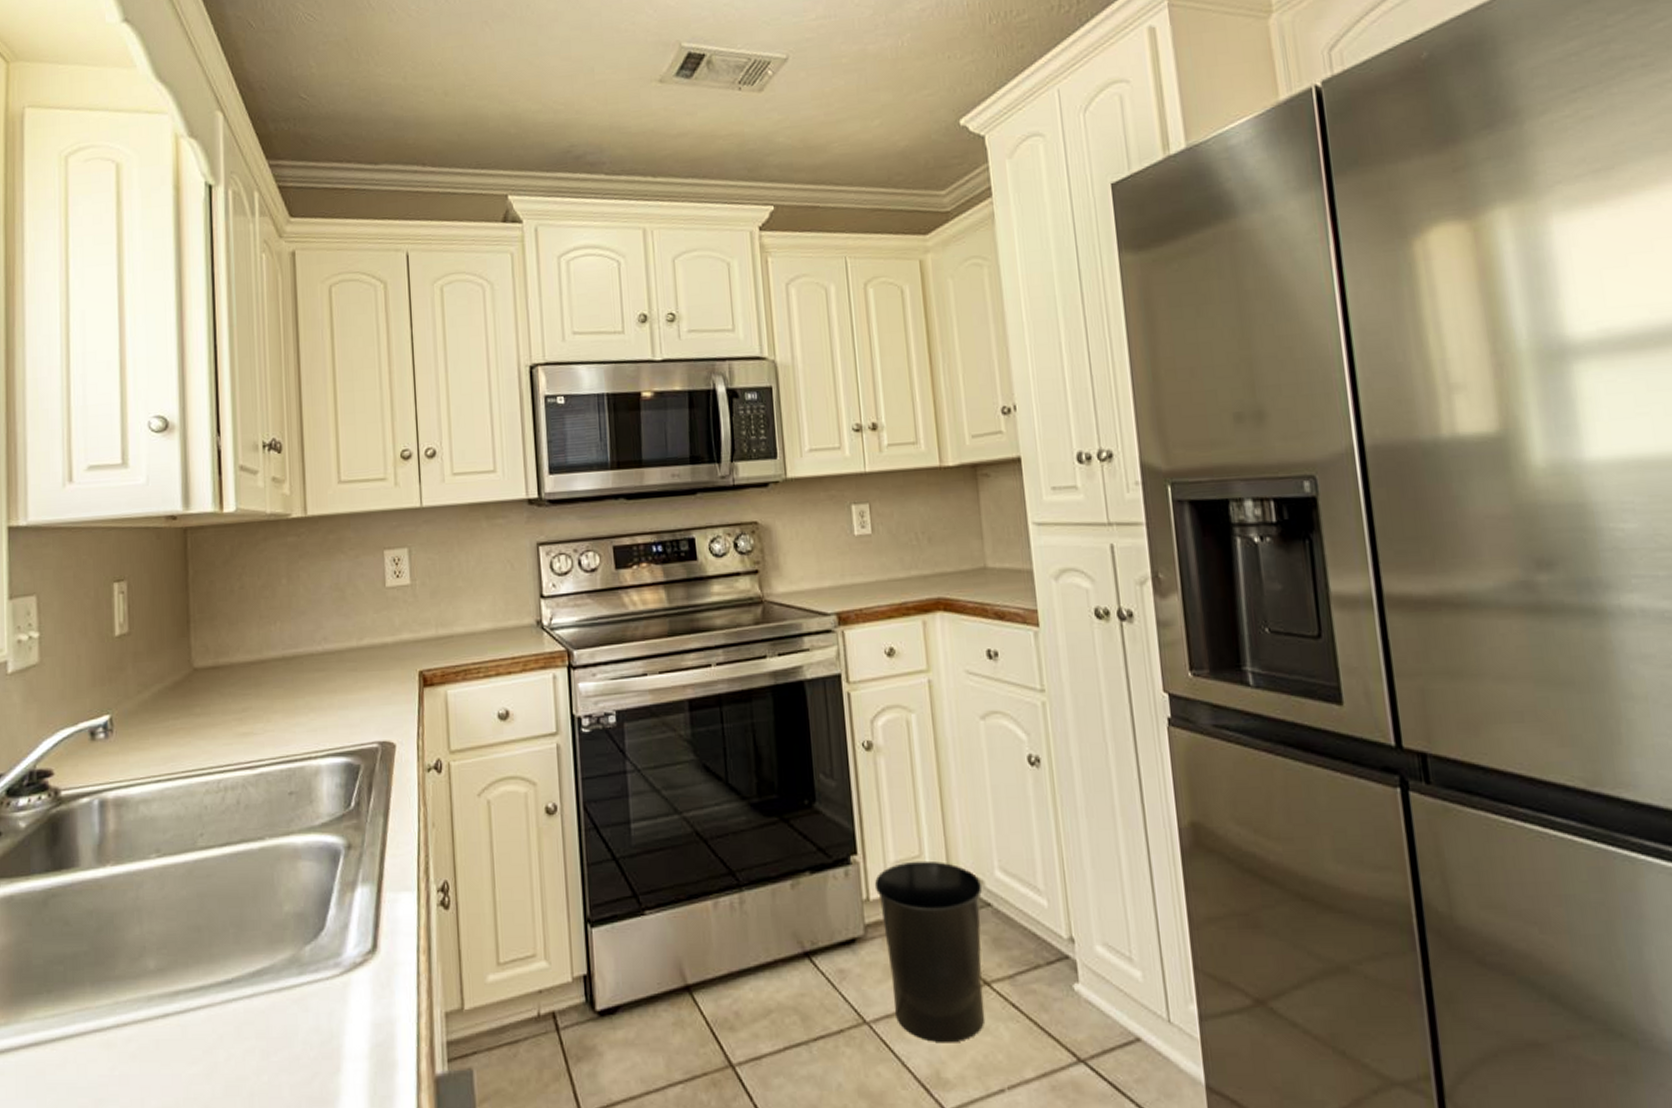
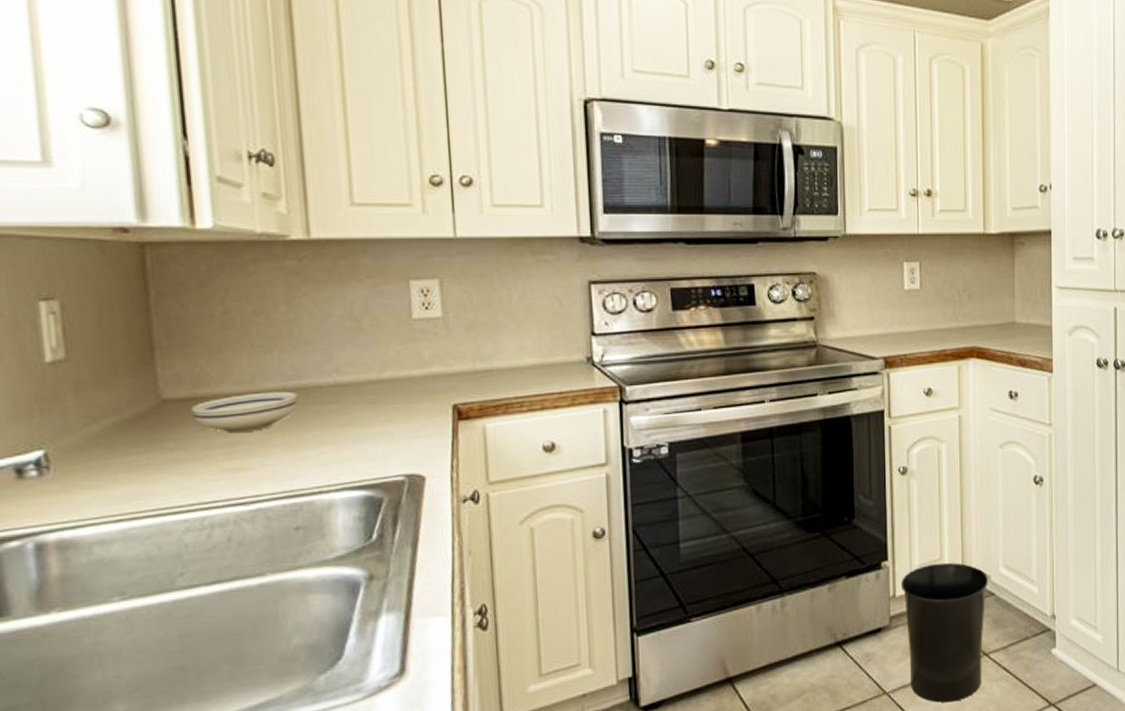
bowl: none [214,659,294,700] -> present [191,391,298,434]

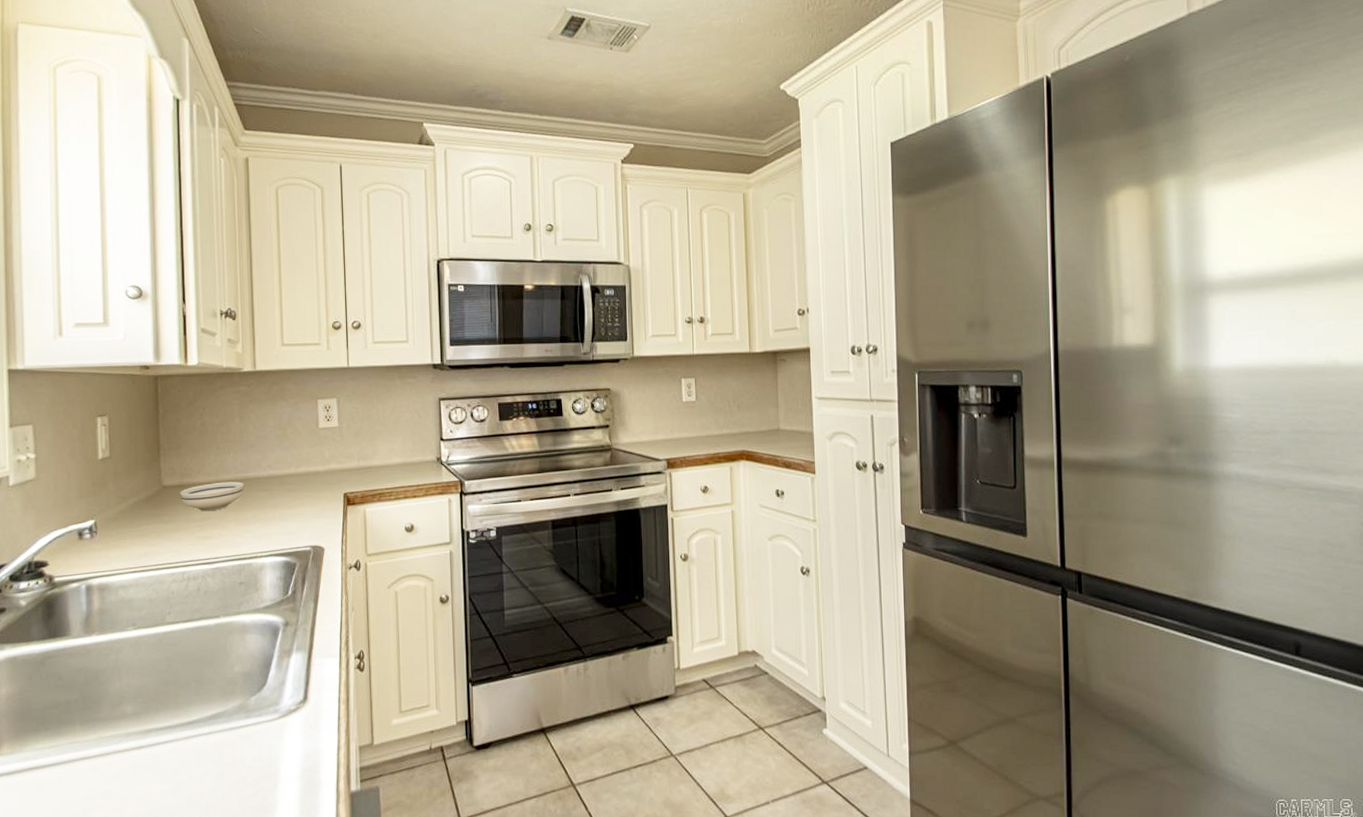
waste bin: present [900,562,989,703] -> none [684,641,763,770]

